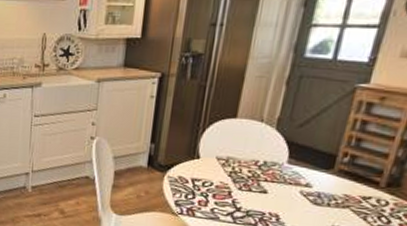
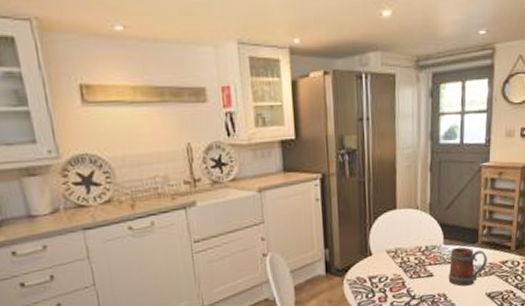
mug: none [285,169,343,213] -> present [448,247,487,287]

